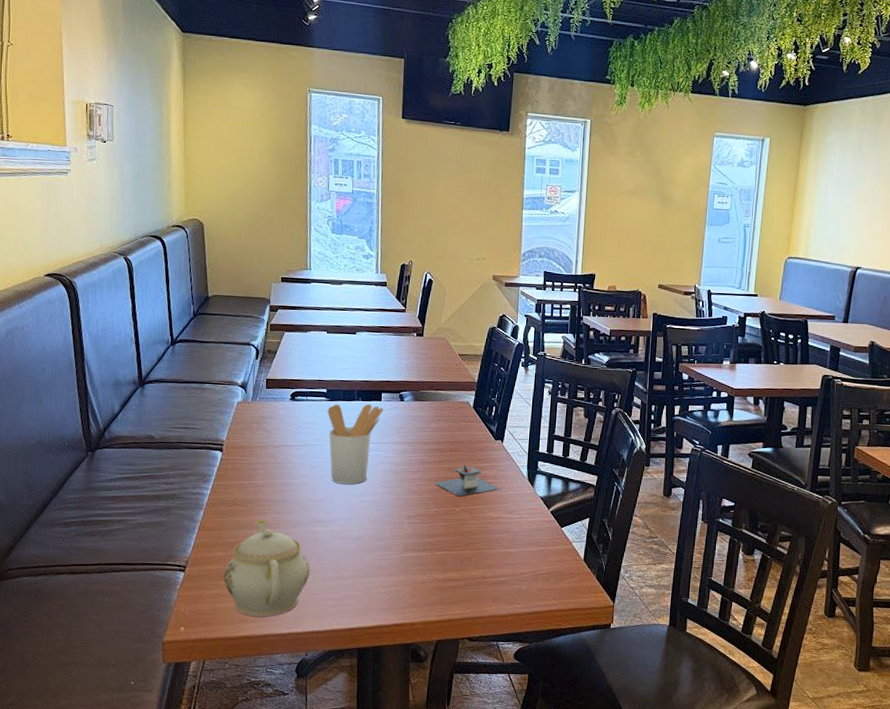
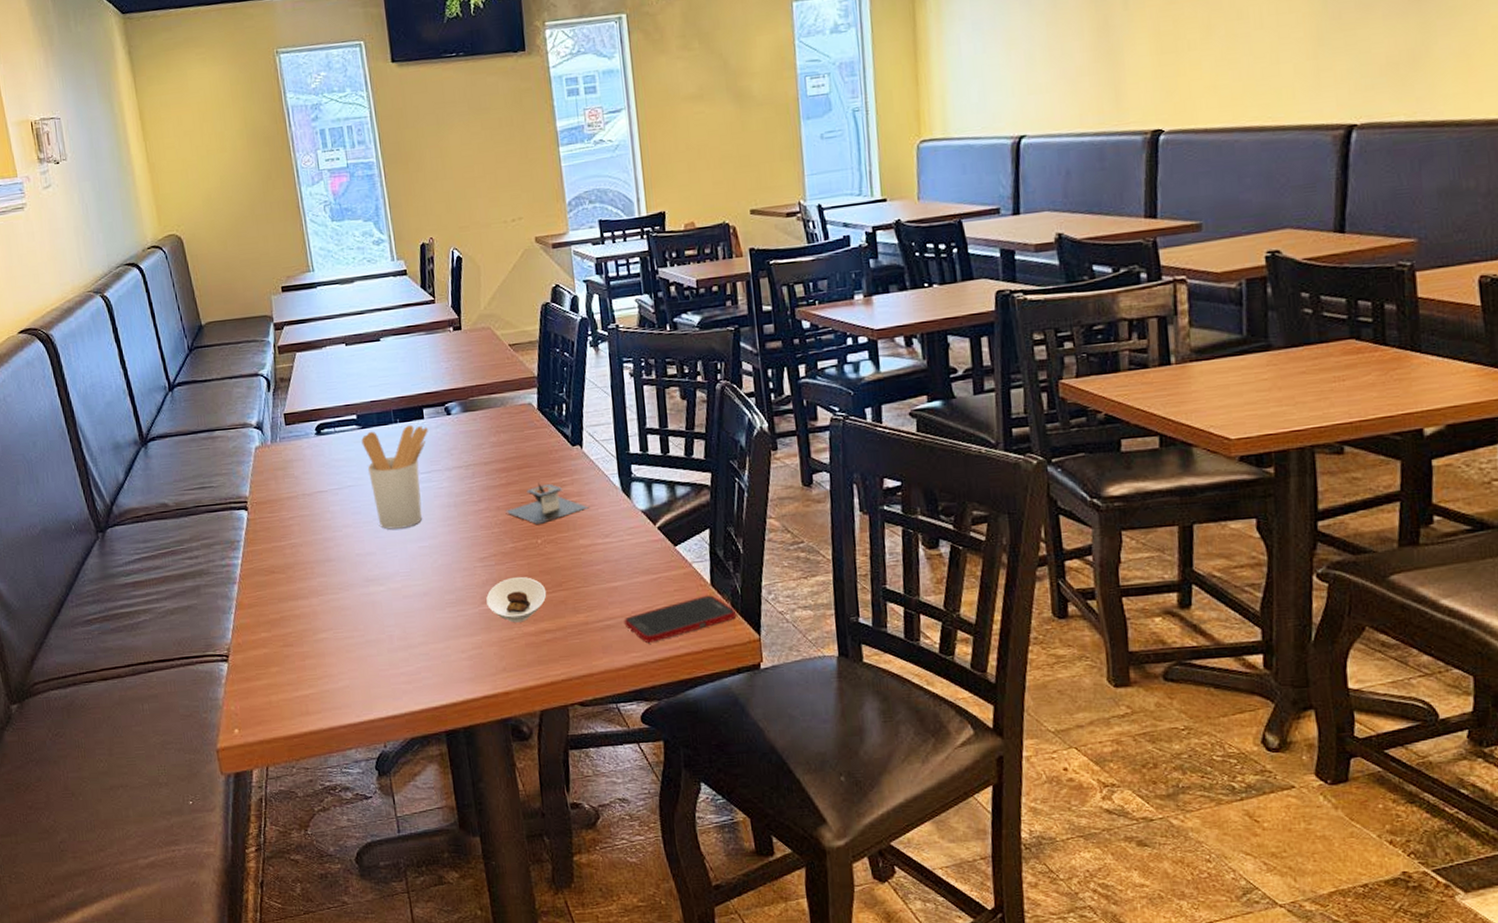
teapot: present [223,520,310,617] -> none [272,587,374,707]
saucer: none [408,534,457,570] -> present [486,576,547,623]
cell phone: none [513,568,600,598] -> present [624,595,737,642]

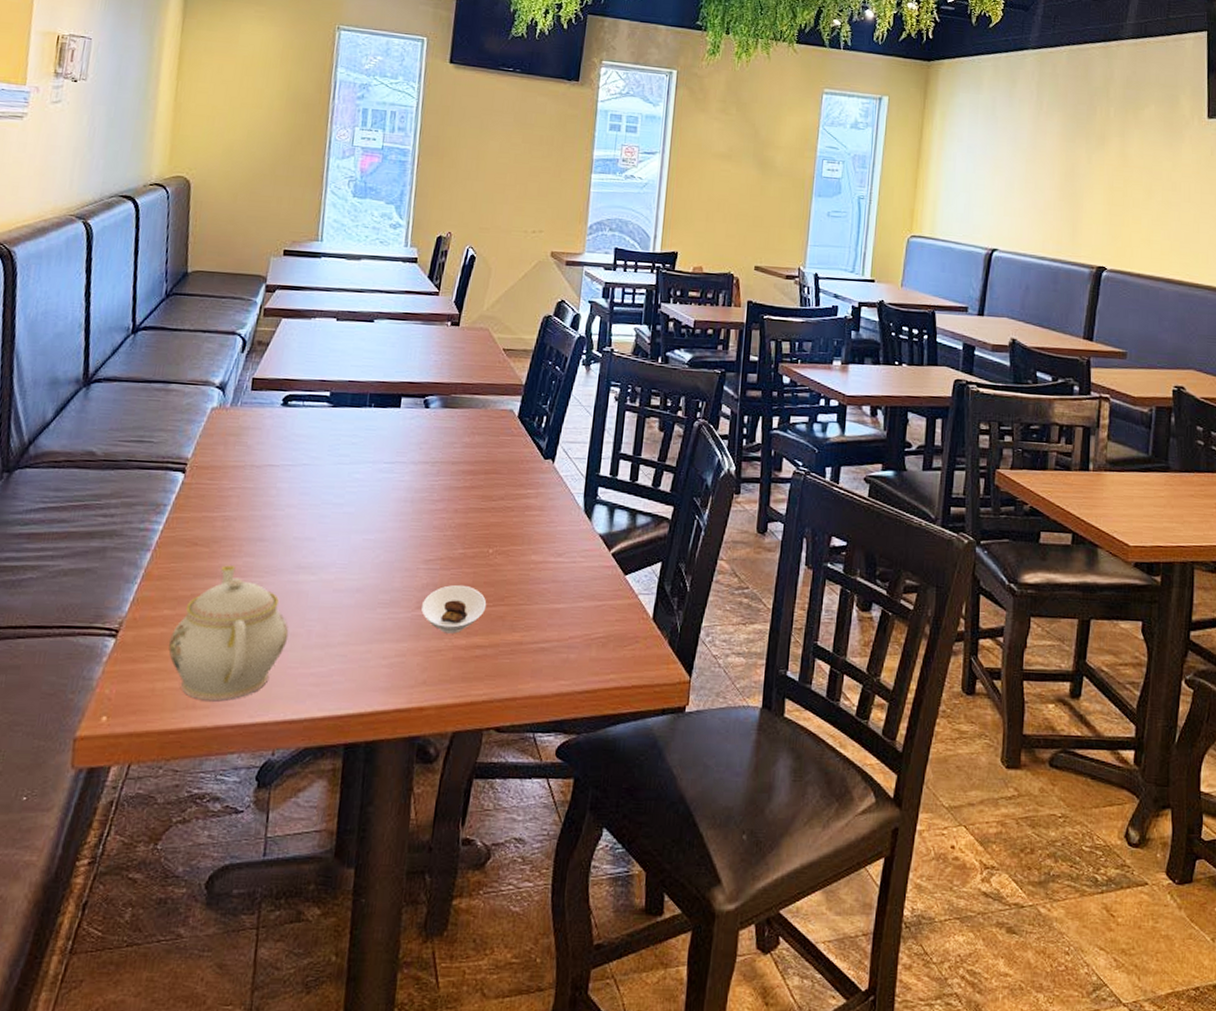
teapot: none [272,587,374,707] -> present [168,565,289,701]
utensil holder: present [361,424,428,530] -> none [326,411,402,517]
architectural model: present [505,482,589,524] -> none [463,491,548,533]
cell phone: present [624,595,737,642] -> none [559,629,673,672]

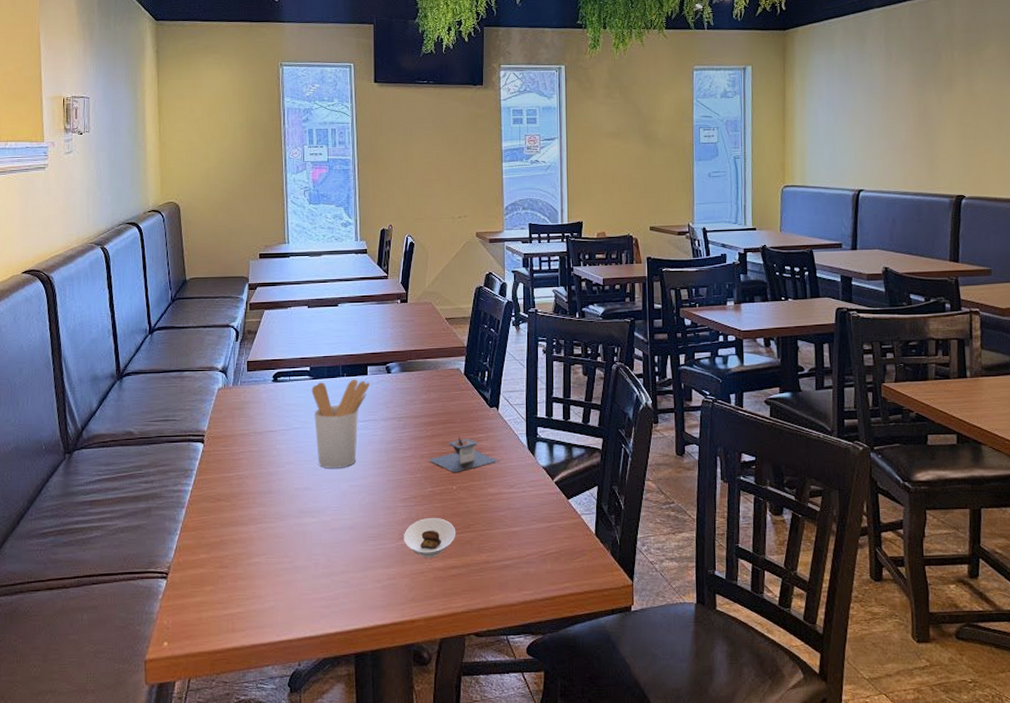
teapot: present [168,565,289,701] -> none [208,515,300,625]
utensil holder: none [326,411,402,517] -> present [311,379,370,468]
architectural model: none [463,491,548,533] -> present [428,437,499,472]

